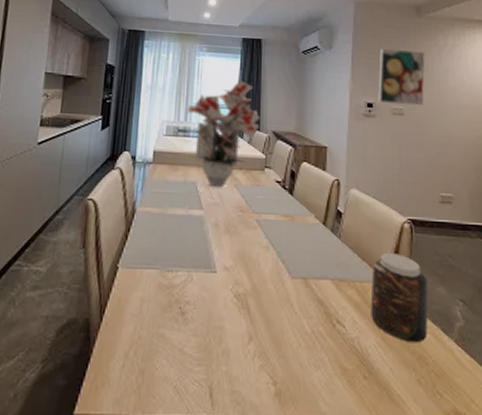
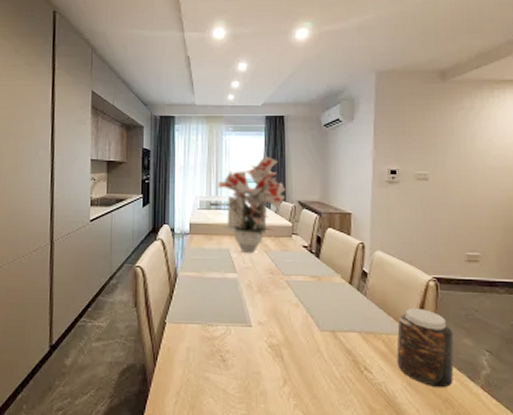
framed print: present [378,49,425,106] -> none [401,117,451,170]

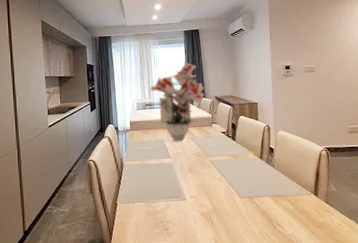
jar: present [396,307,455,388] -> none [300,172,346,234]

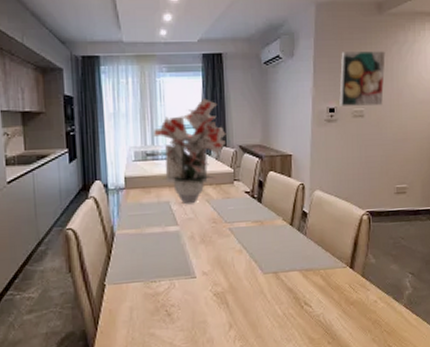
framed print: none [291,21,330,64] -> present [339,51,386,107]

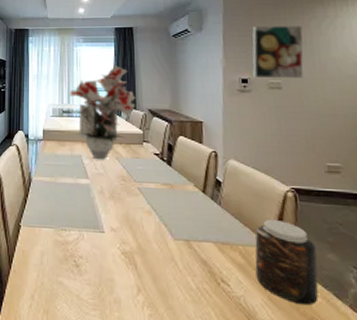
jar: none [333,241,383,312] -> present [255,219,319,306]

